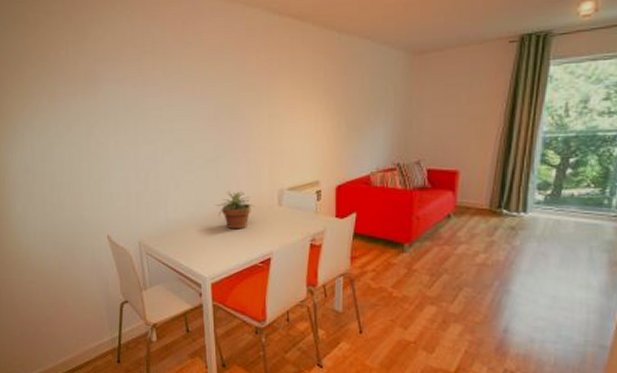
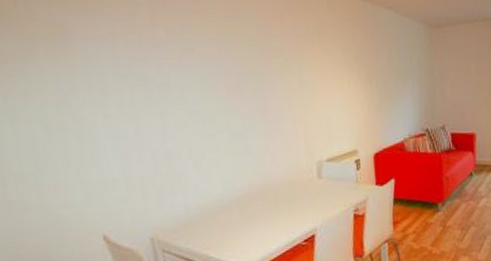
potted plant: present [214,191,254,229] -> none [246,166,292,209]

